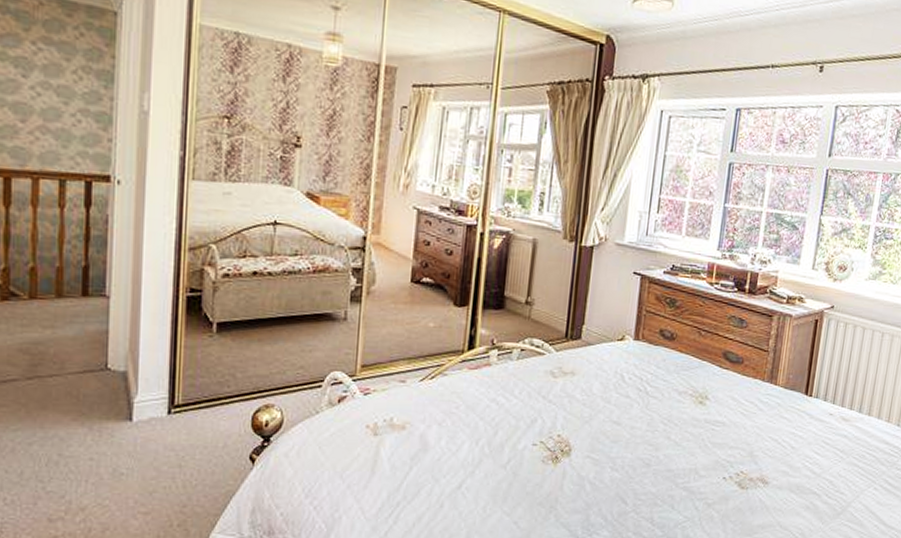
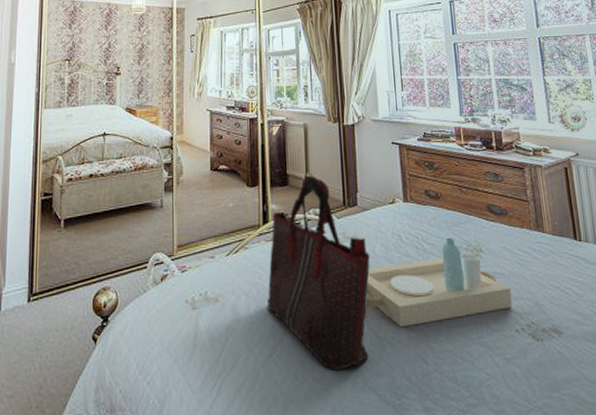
handbag: none [461,300,586,505] -> present [267,175,370,371]
serving tray: none [571,381,728,468] -> present [365,237,513,328]

